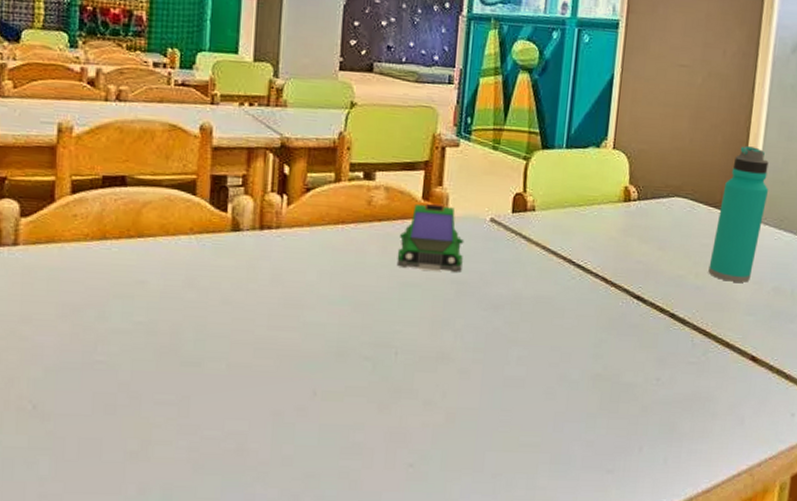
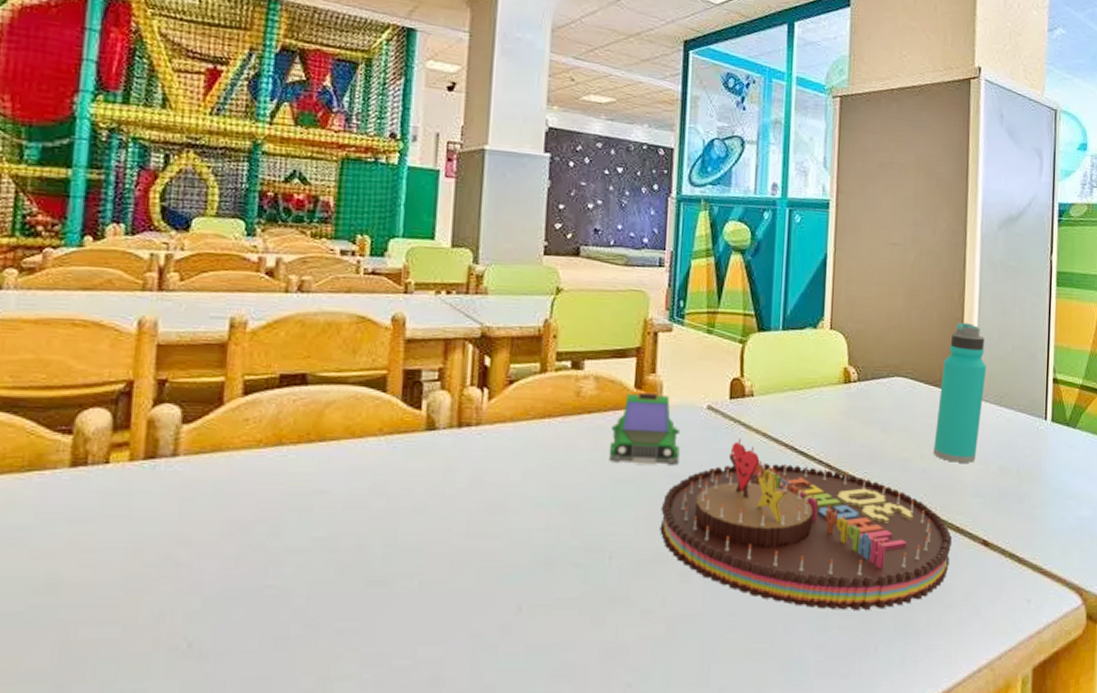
birthday cake: none [442,249,721,414] -> present [660,438,952,611]

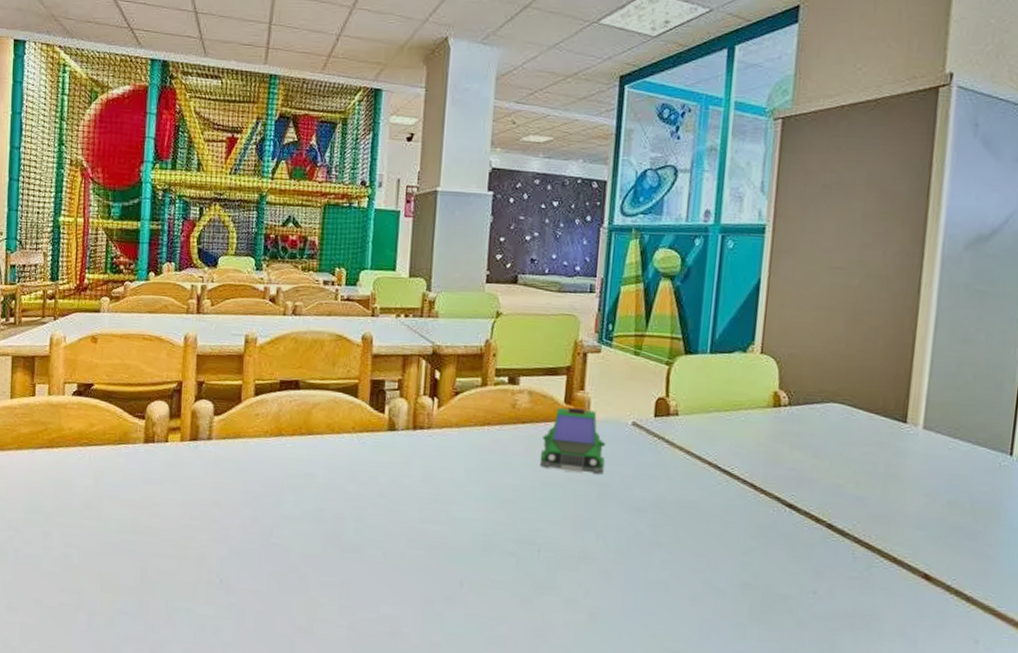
birthday cake: present [660,438,952,611] -> none [584,453,887,628]
water bottle: present [933,323,987,463] -> none [870,349,941,494]

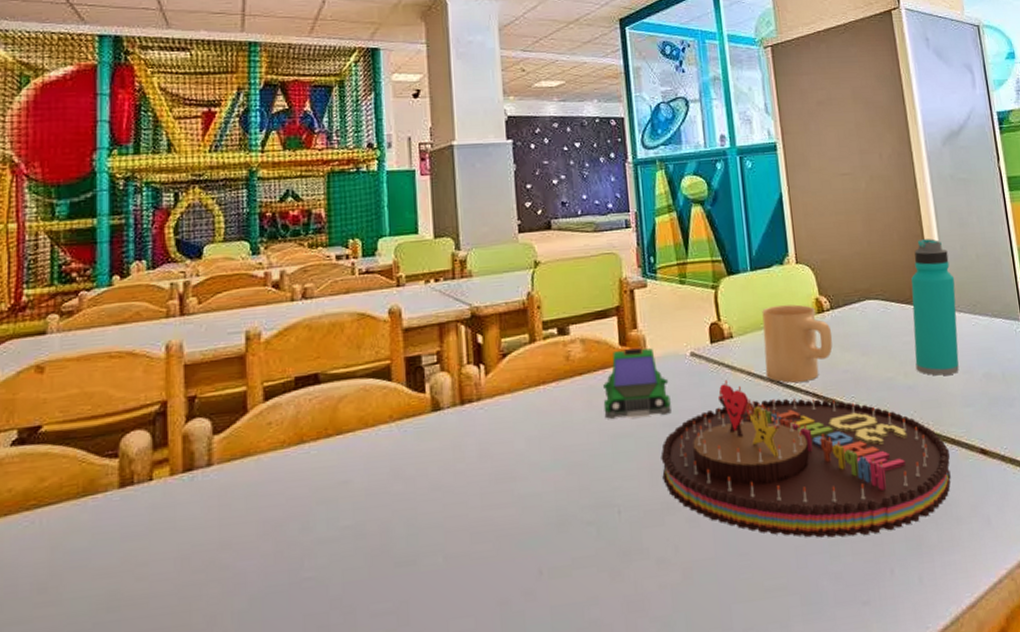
birthday cake: none [584,453,887,628] -> present [661,379,951,538]
cup: none [705,392,785,471] -> present [762,304,833,383]
water bottle: none [870,349,941,494] -> present [911,239,959,376]

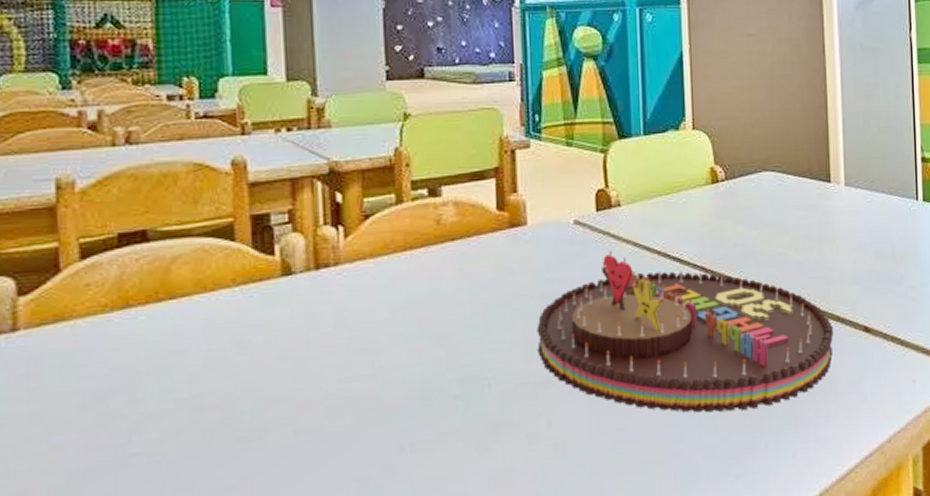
toy car: present [603,346,671,419] -> none [477,212,550,289]
cup: present [762,304,833,383] -> none [653,173,725,256]
water bottle: present [911,239,959,376] -> none [807,110,855,252]

